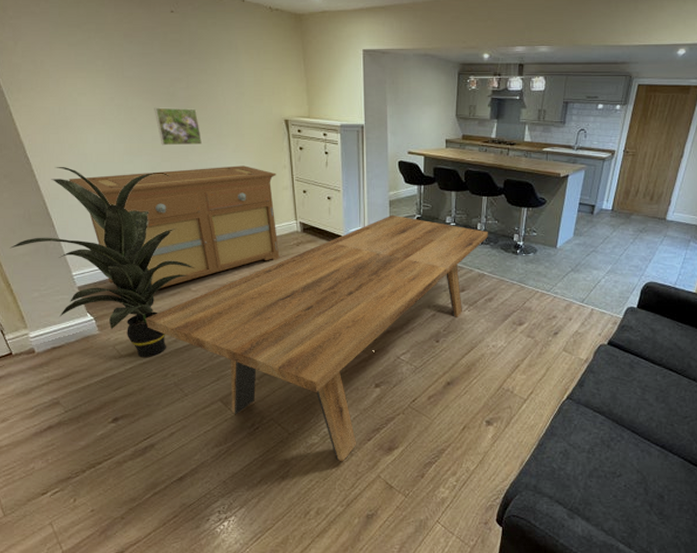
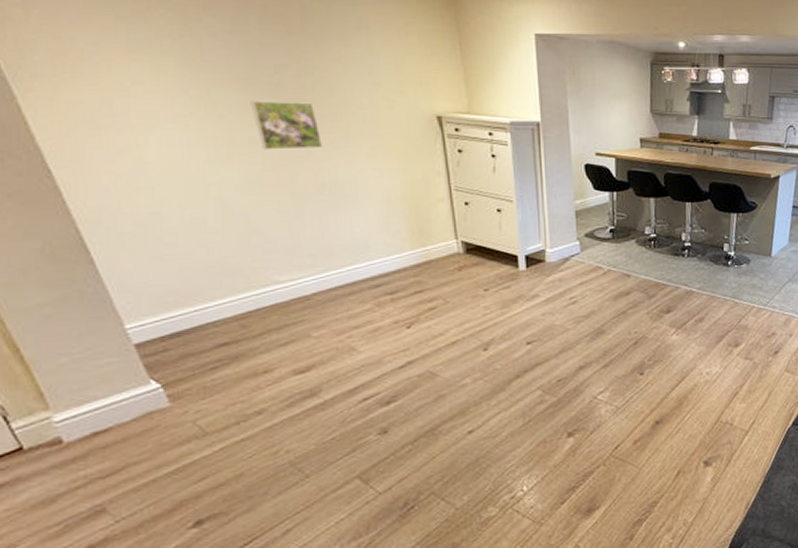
indoor plant: present [10,167,195,358] -> none [18,181,316,433]
sideboard: present [68,165,280,288] -> none [117,173,436,337]
dining table: present [145,214,488,462] -> none [243,227,695,536]

